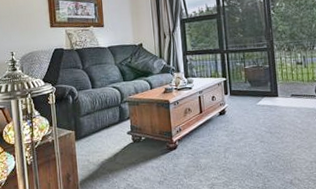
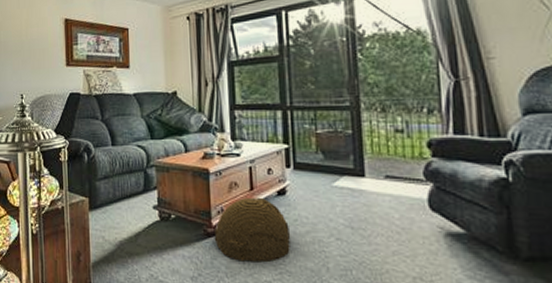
woven basket: none [174,117,230,166] -> present [214,197,291,263]

